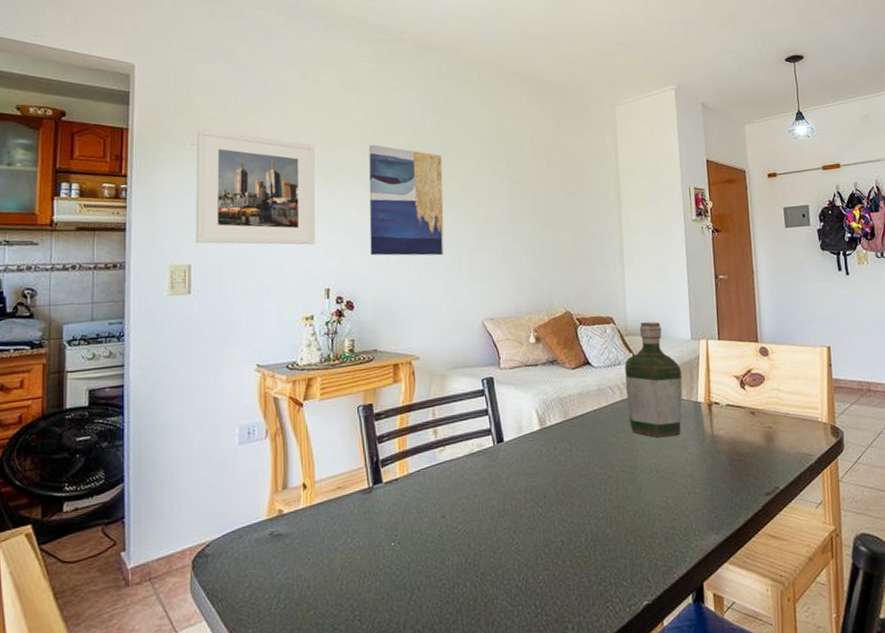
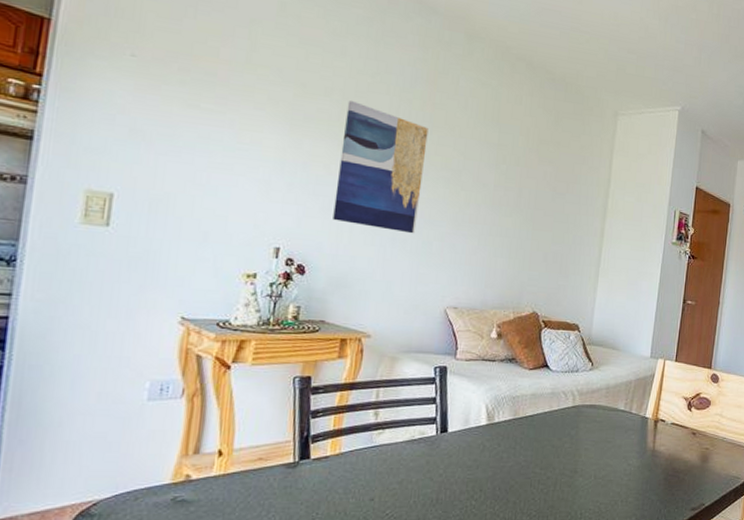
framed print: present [195,129,316,245] -> none [122,39,286,197]
bottle: present [624,321,682,438] -> none [577,334,636,447]

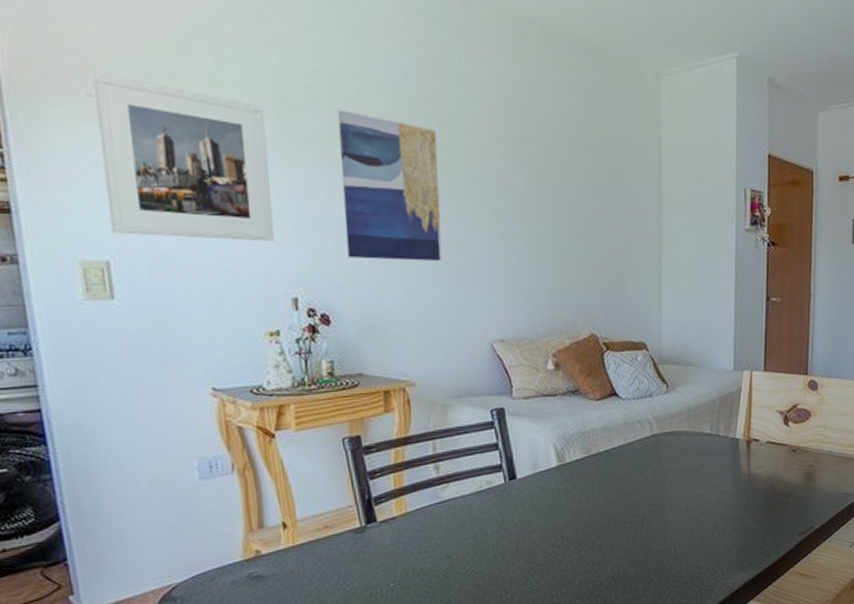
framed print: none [122,39,286,197] -> present [92,73,275,241]

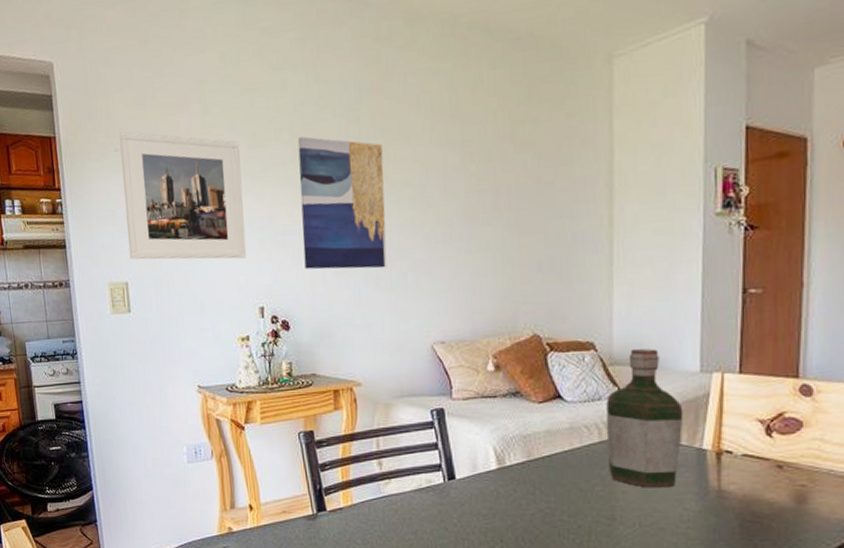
bottle: none [656,349,721,476] -> present [606,348,684,488]

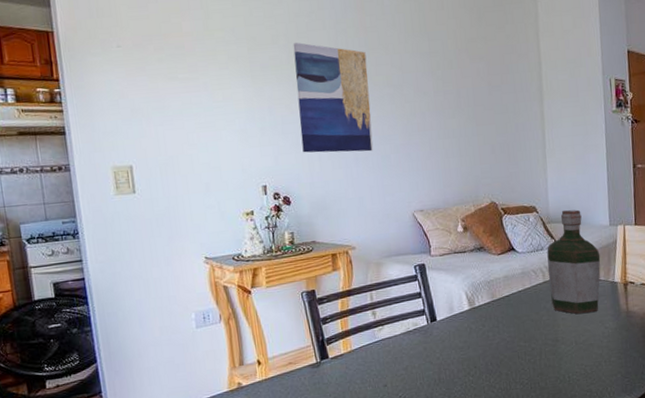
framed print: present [119,131,247,260] -> none [121,30,250,145]

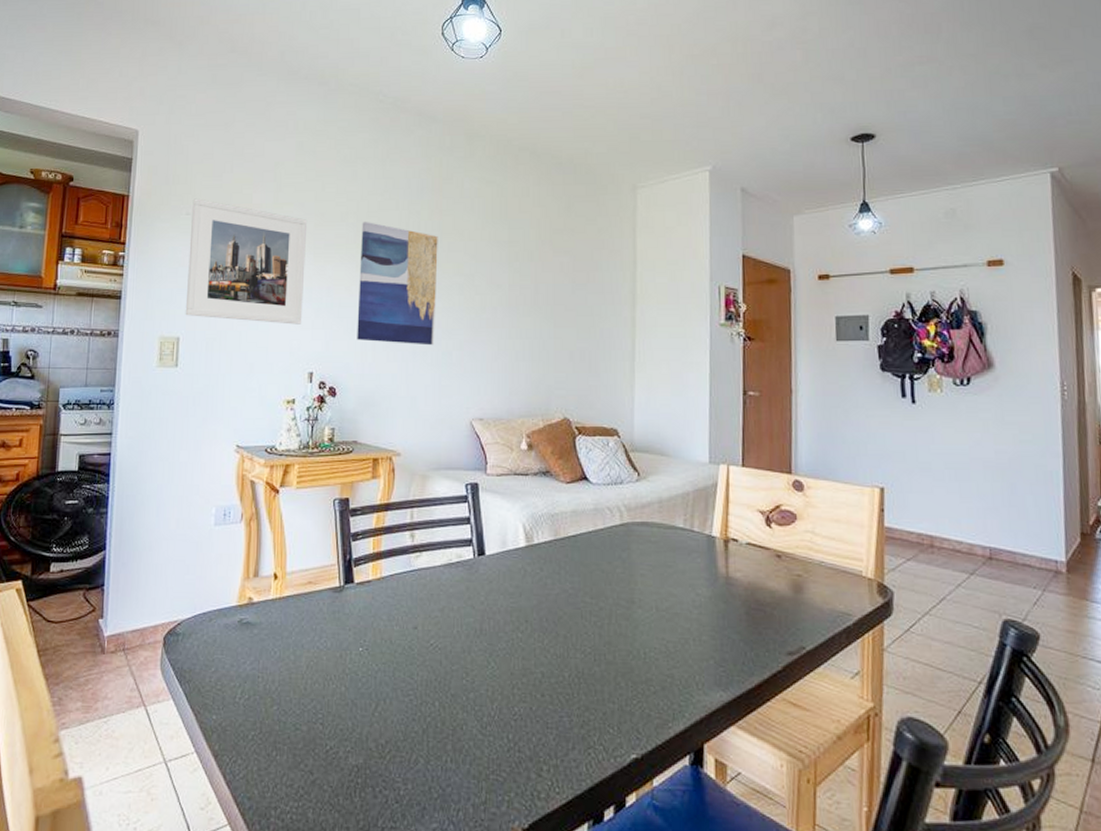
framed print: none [121,30,250,145] -> present [185,198,308,325]
bottle: present [547,209,601,315] -> none [627,438,695,572]

